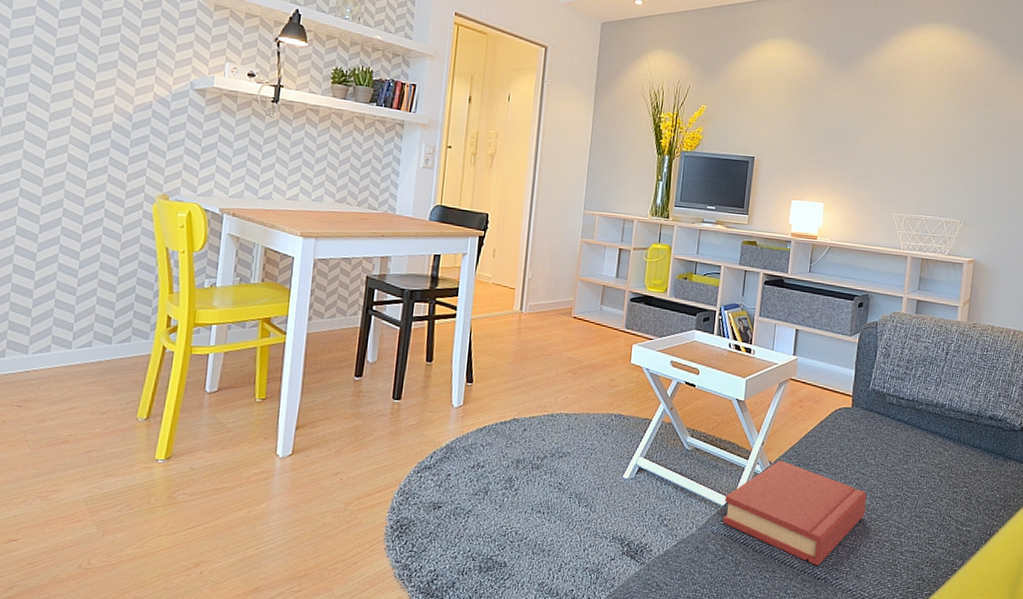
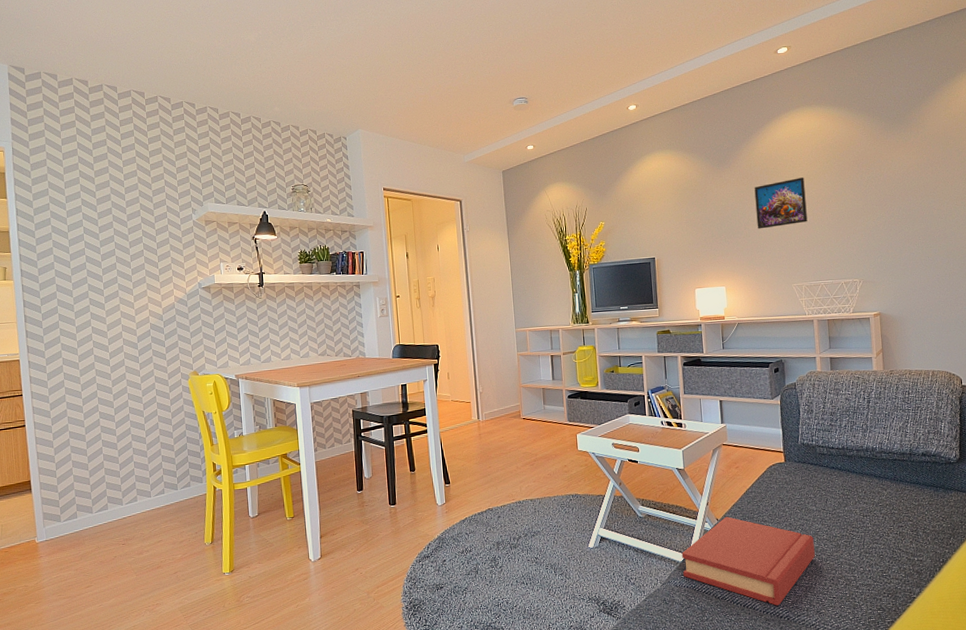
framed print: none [868,98,925,149] -> present [754,177,808,229]

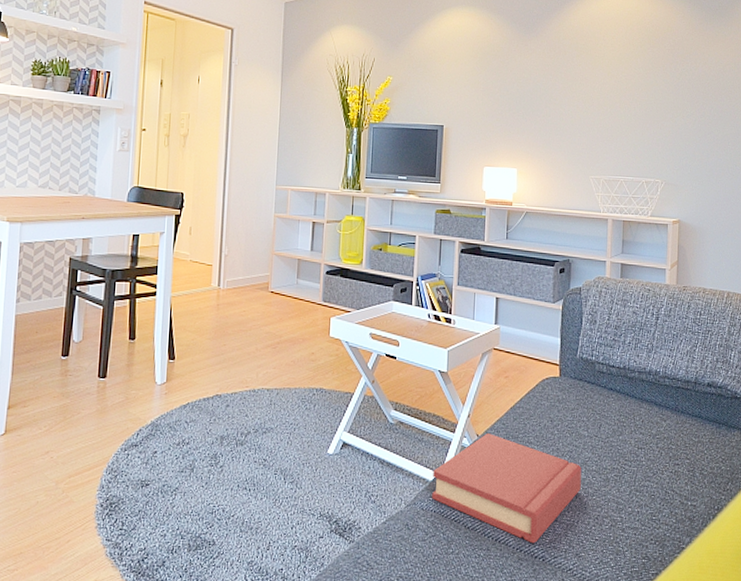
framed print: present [754,177,808,229] -> none [559,59,615,110]

